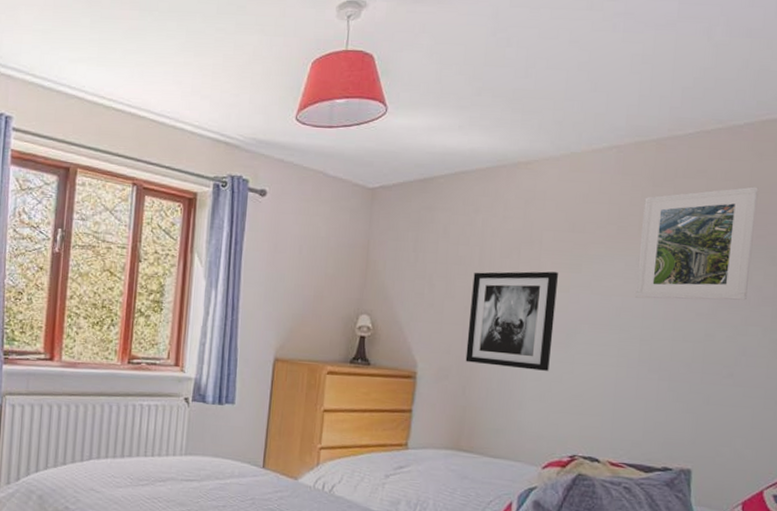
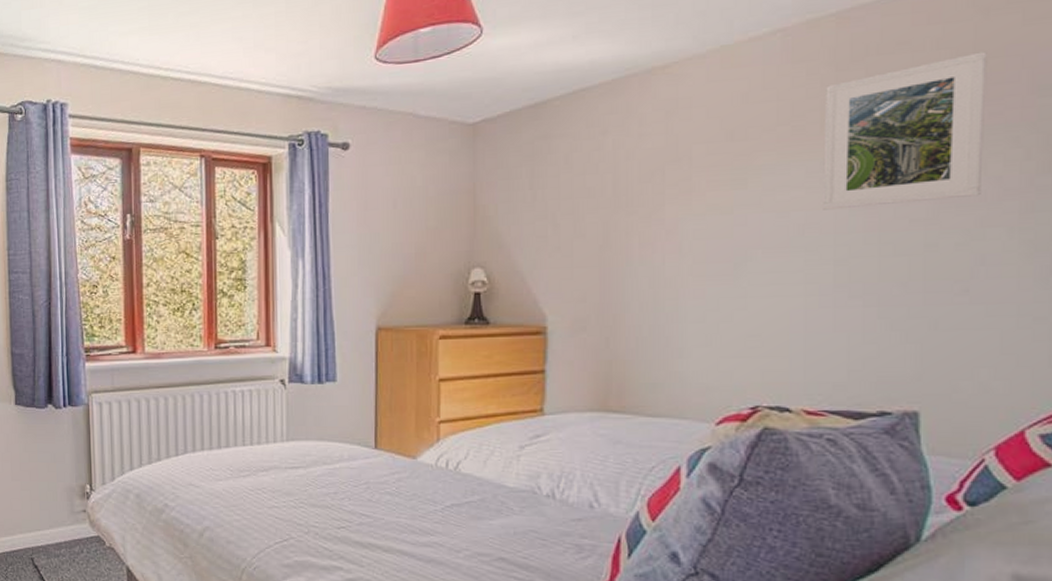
wall art: present [465,271,559,371] -> none [606,191,718,311]

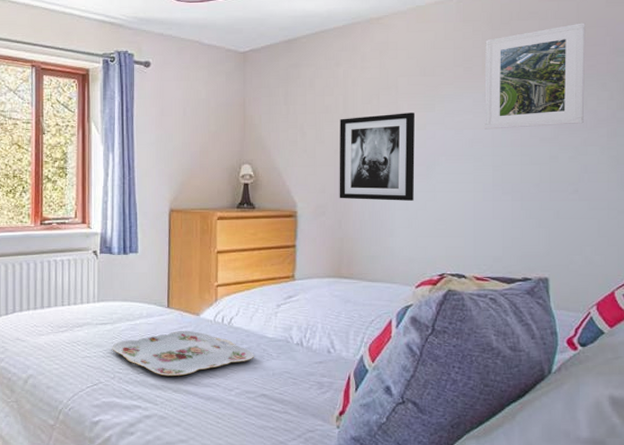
serving tray: none [305,476,489,533] -> present [112,330,254,377]
wall art: none [606,191,718,311] -> present [339,113,416,201]

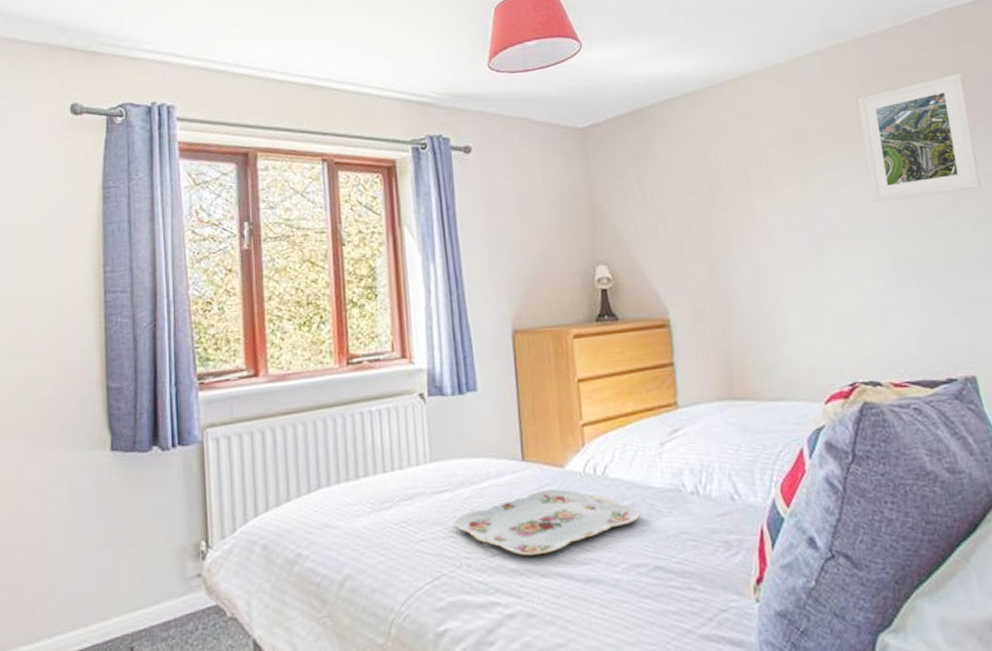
wall art: present [339,113,416,201] -> none [706,188,806,299]

